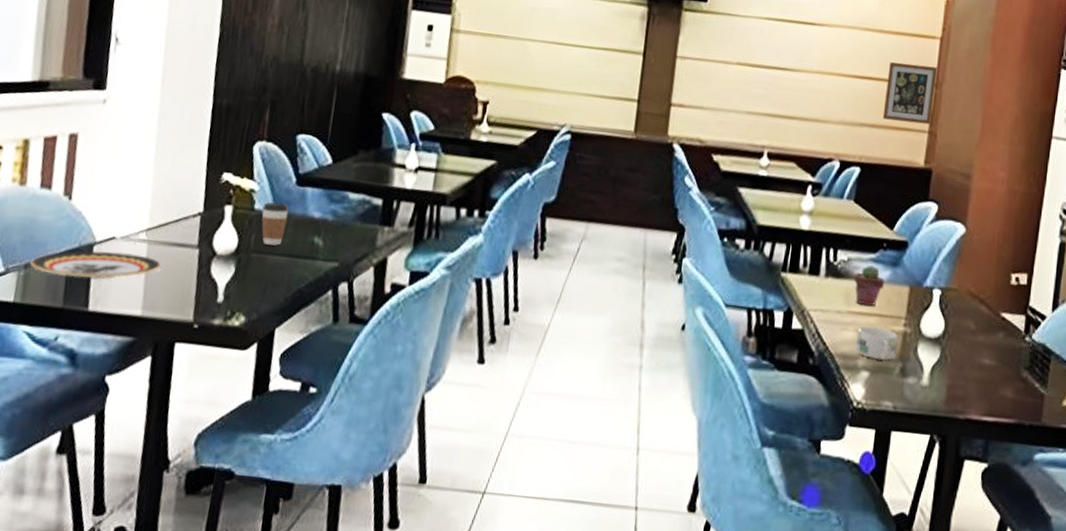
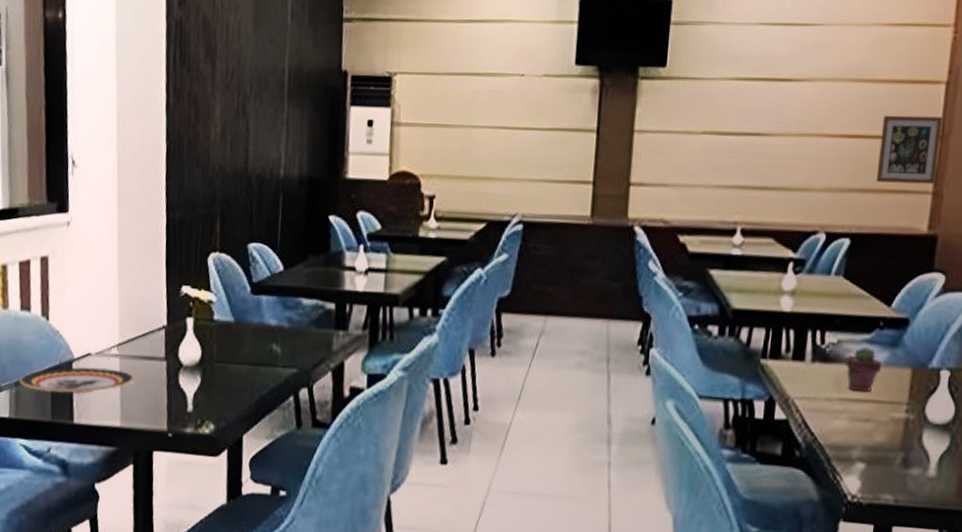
coffee cup: present [261,202,289,246] -> none [221,312,246,355]
mug: present [855,326,899,360] -> none [848,414,900,450]

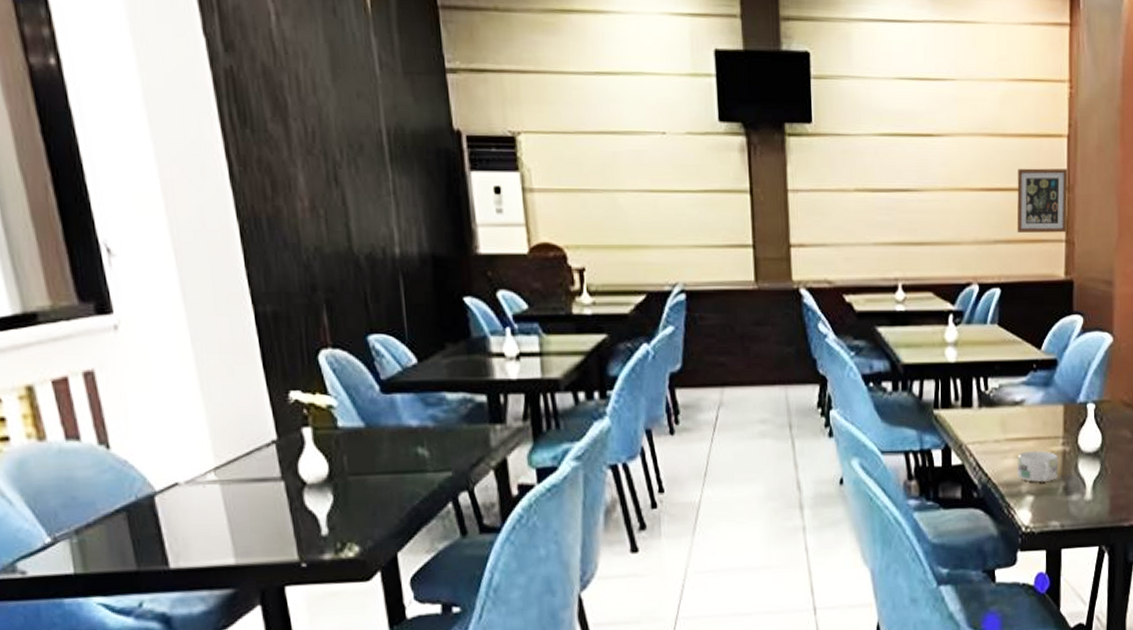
plate: present [19,367,135,394] -> none [81,498,245,536]
potted succulent: present [846,347,883,392] -> none [1008,389,1039,431]
mug: none [848,414,900,450] -> present [1017,451,1059,482]

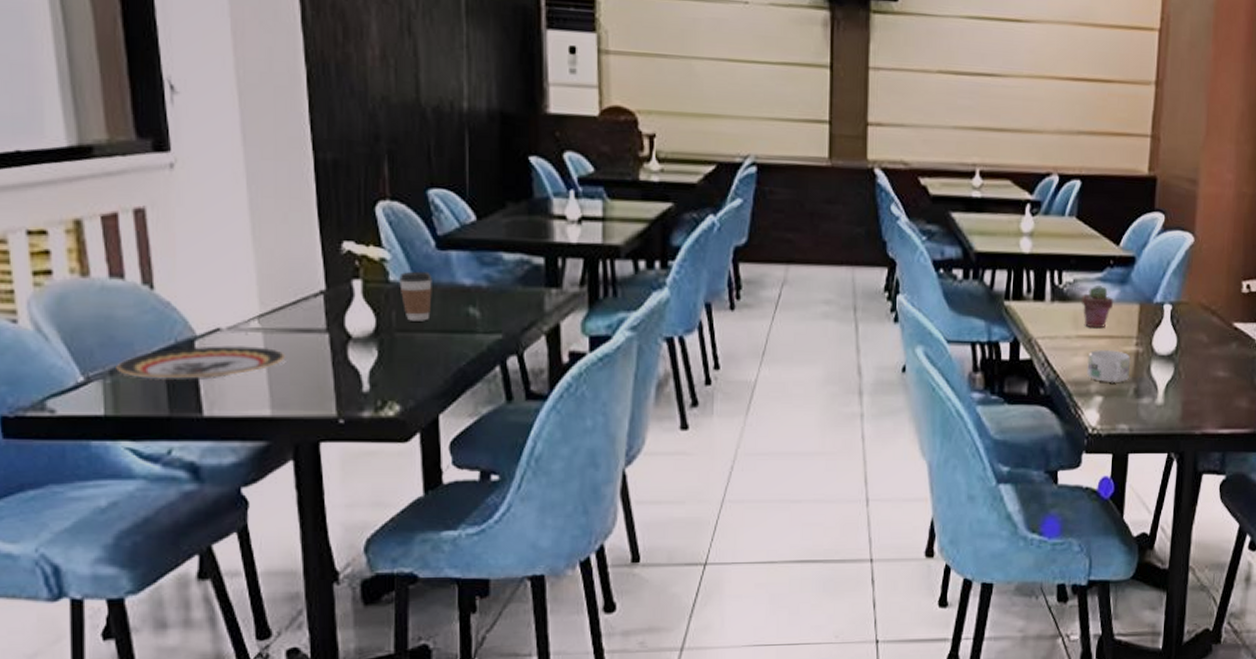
plate: none [81,498,245,536] -> present [116,346,286,380]
coffee cup: none [347,415,381,464] -> present [399,271,432,321]
potted succulent: none [1008,389,1039,431] -> present [1082,286,1114,329]
wall art: present [1016,168,1068,233] -> none [1101,59,1158,128]

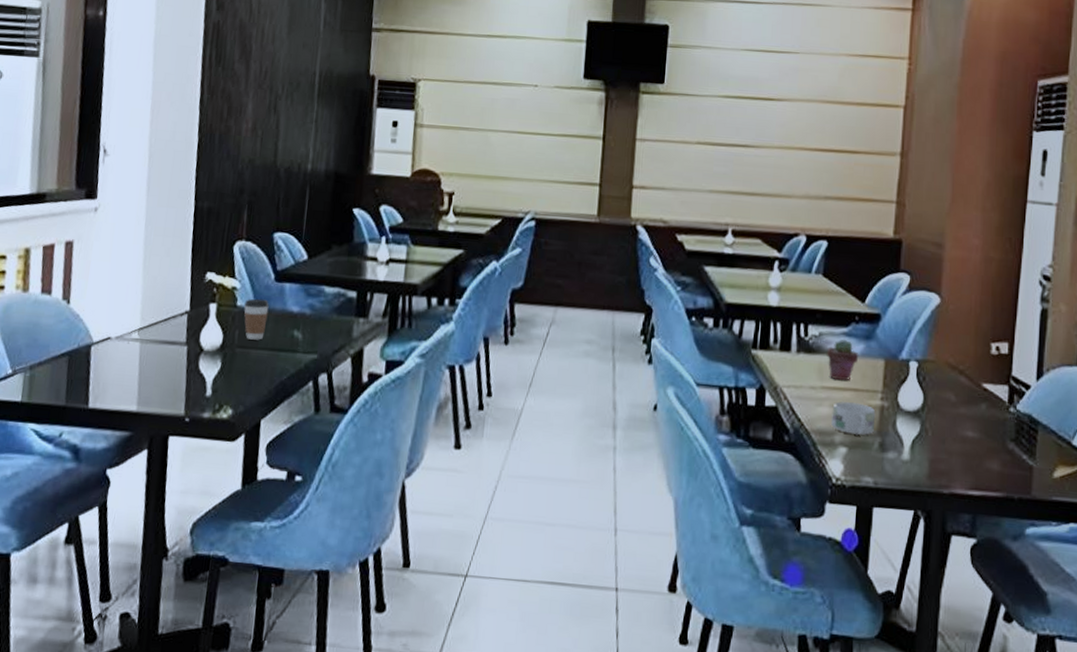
plate: present [116,346,286,380] -> none [34,351,154,378]

